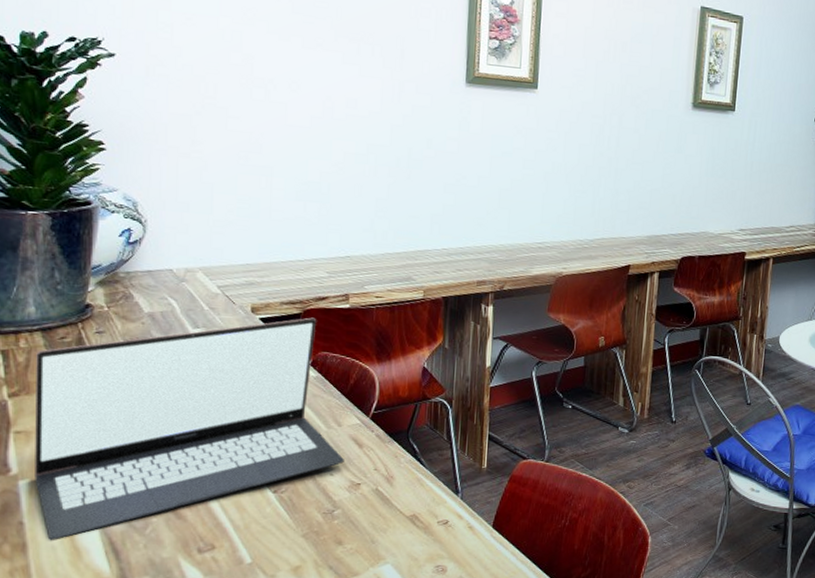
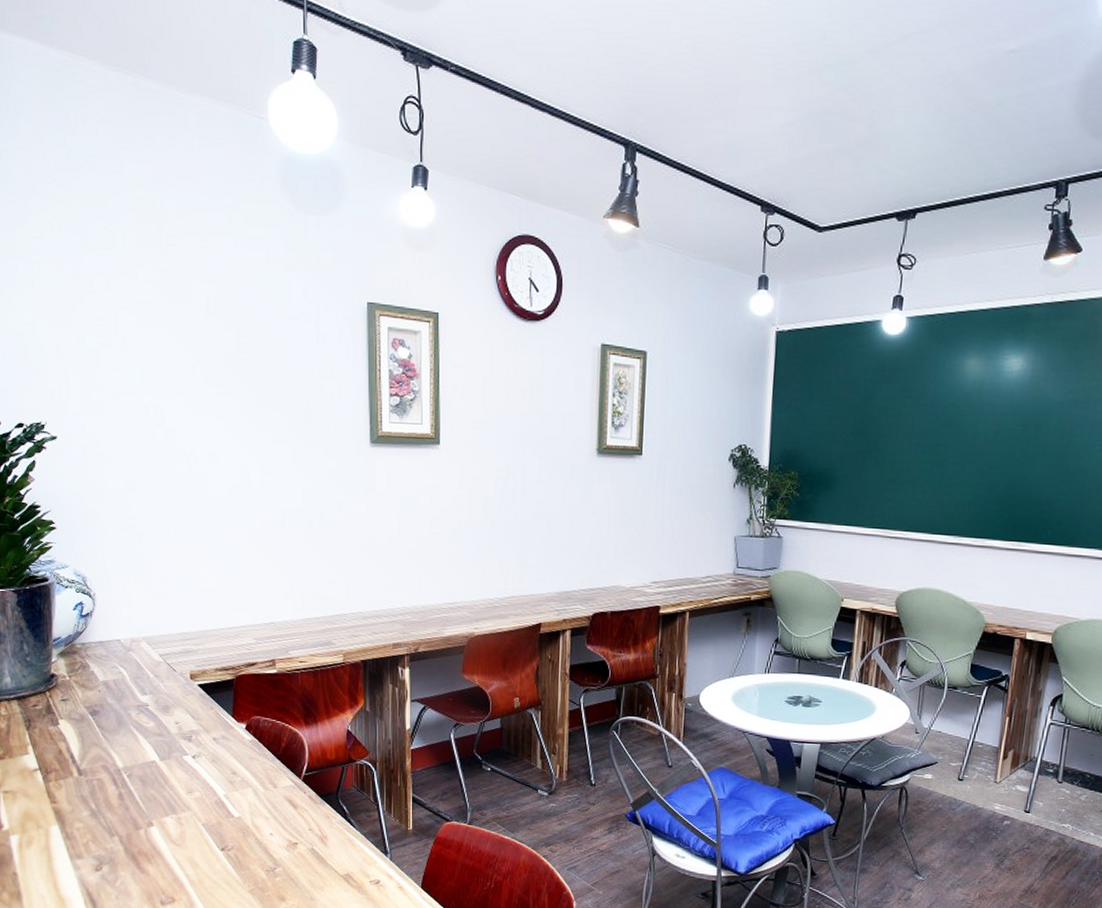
laptop: present [35,317,344,540] -> none [15,683,281,890]

